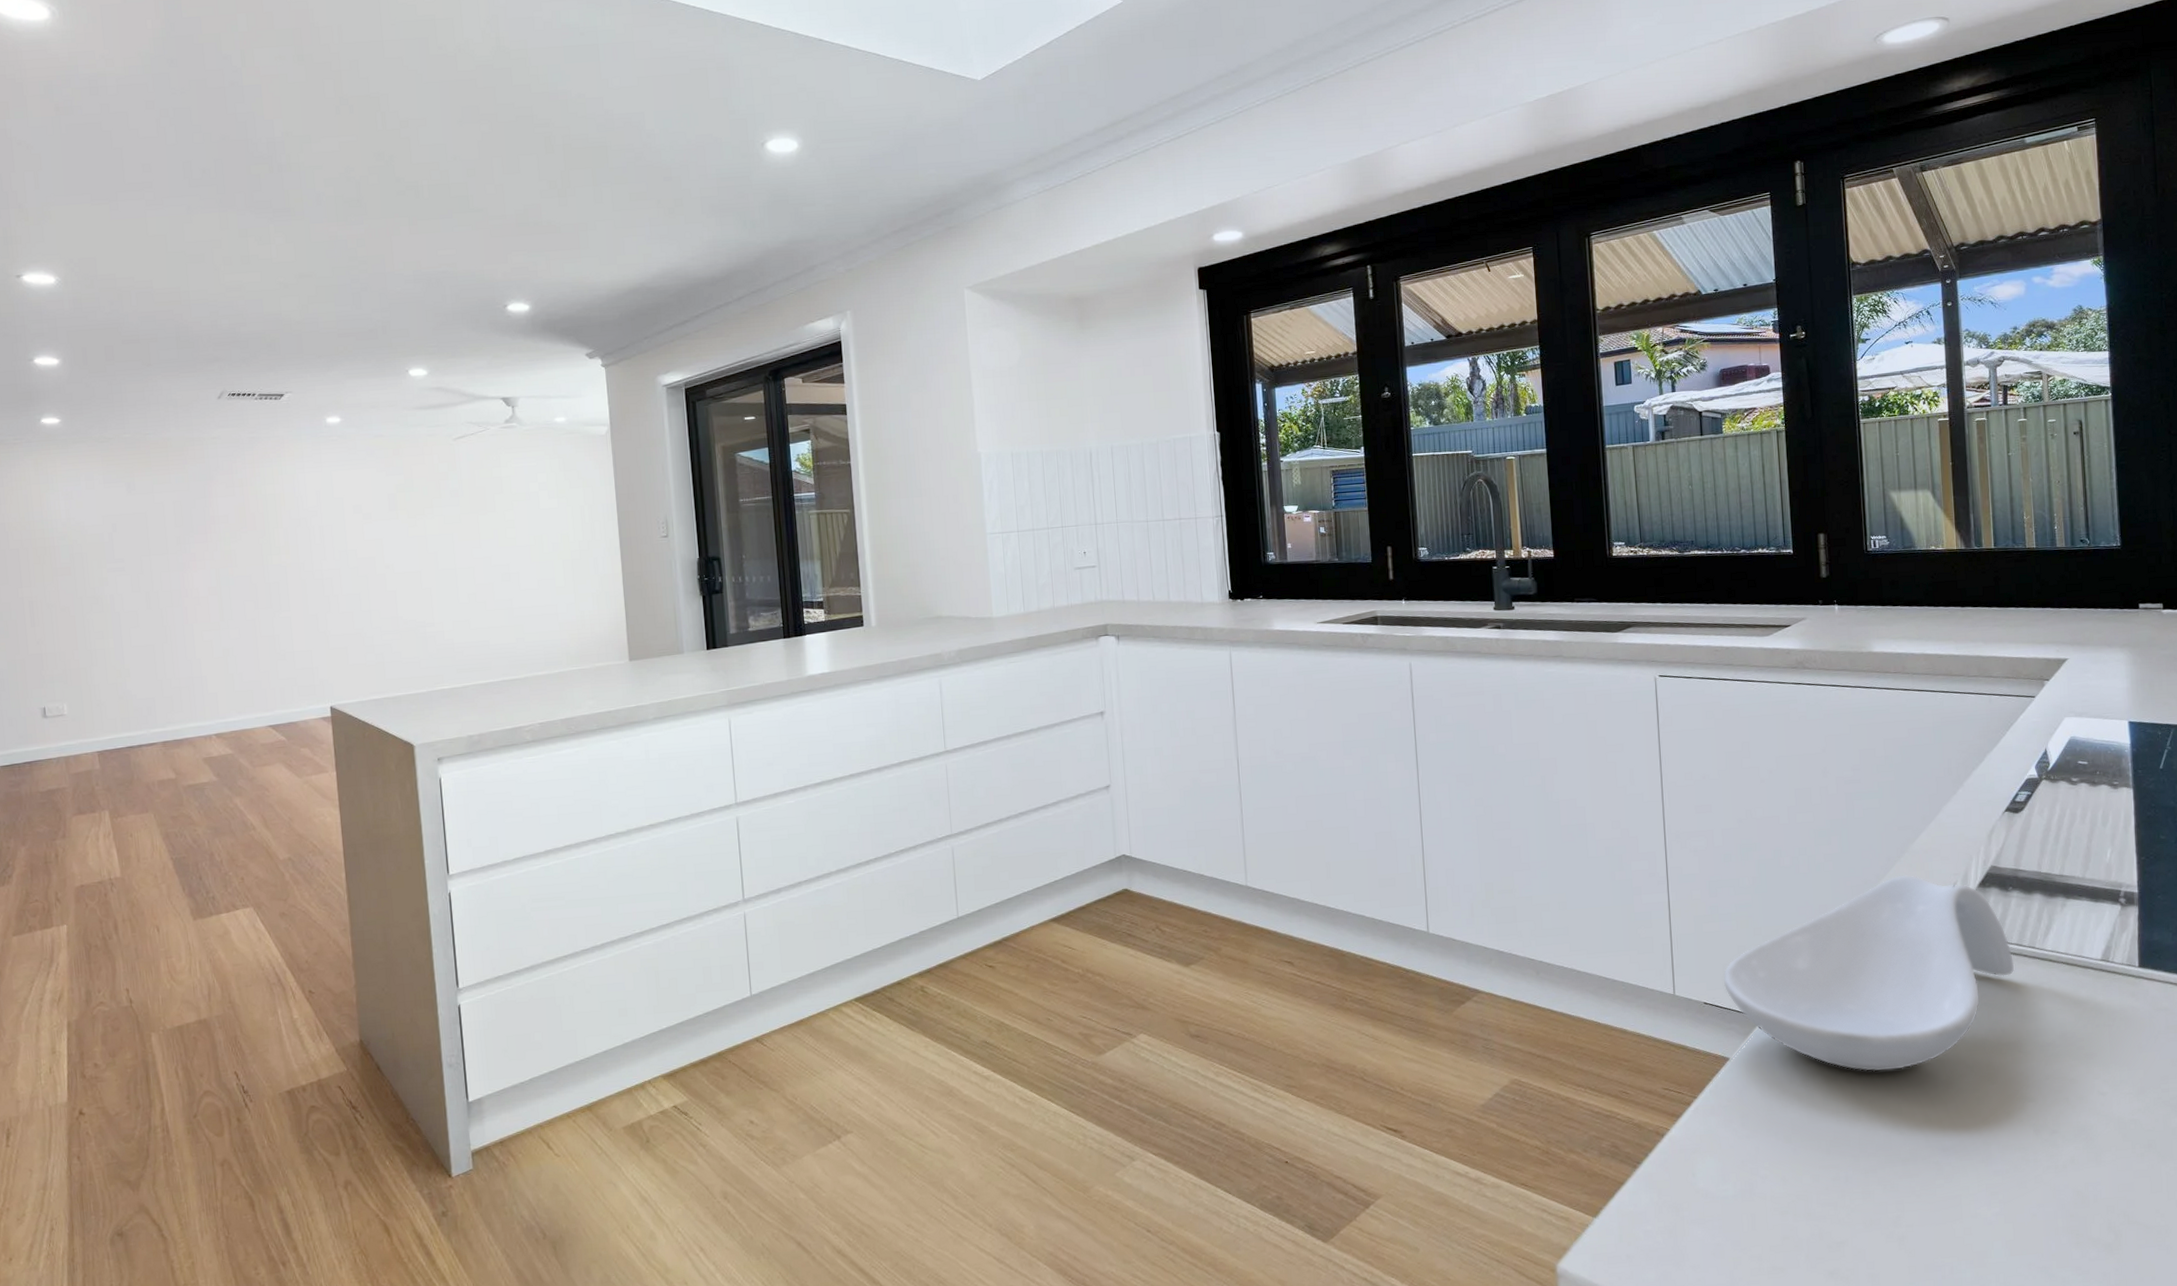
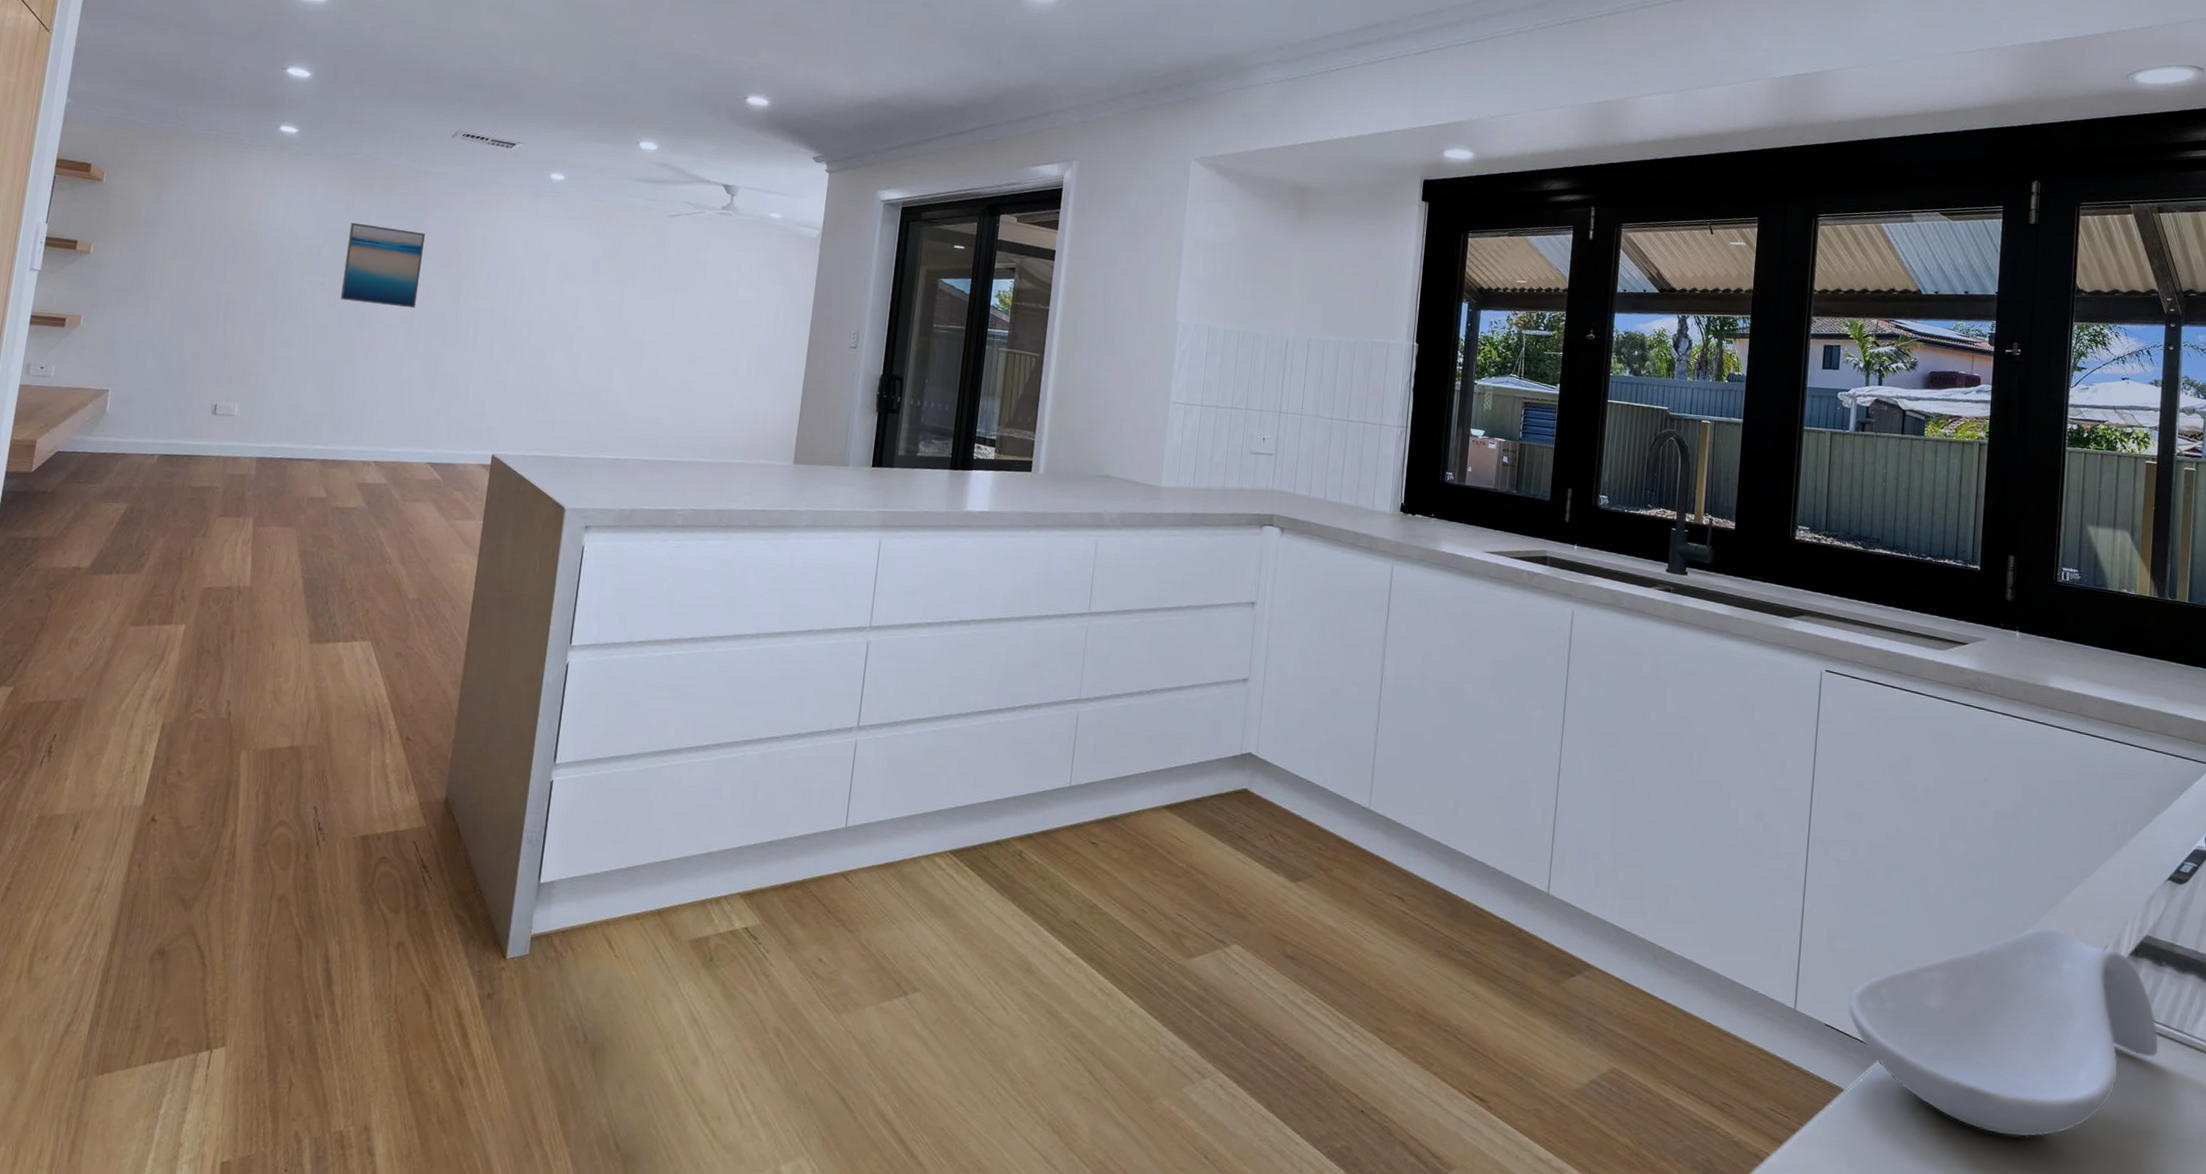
wall art: none [136,500,220,582] -> present [340,222,425,309]

